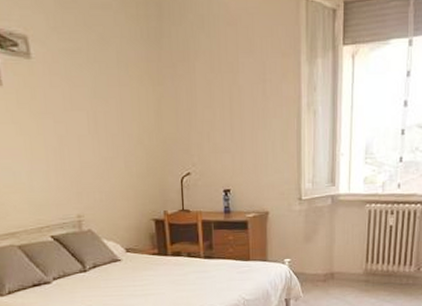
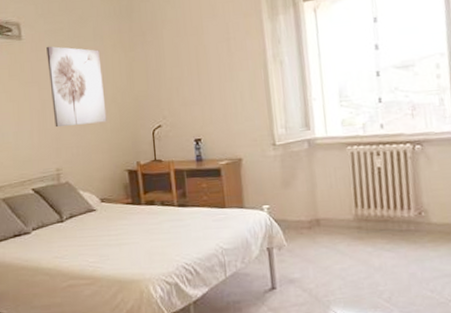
wall art: none [61,70,132,169] -> present [46,46,107,128]

